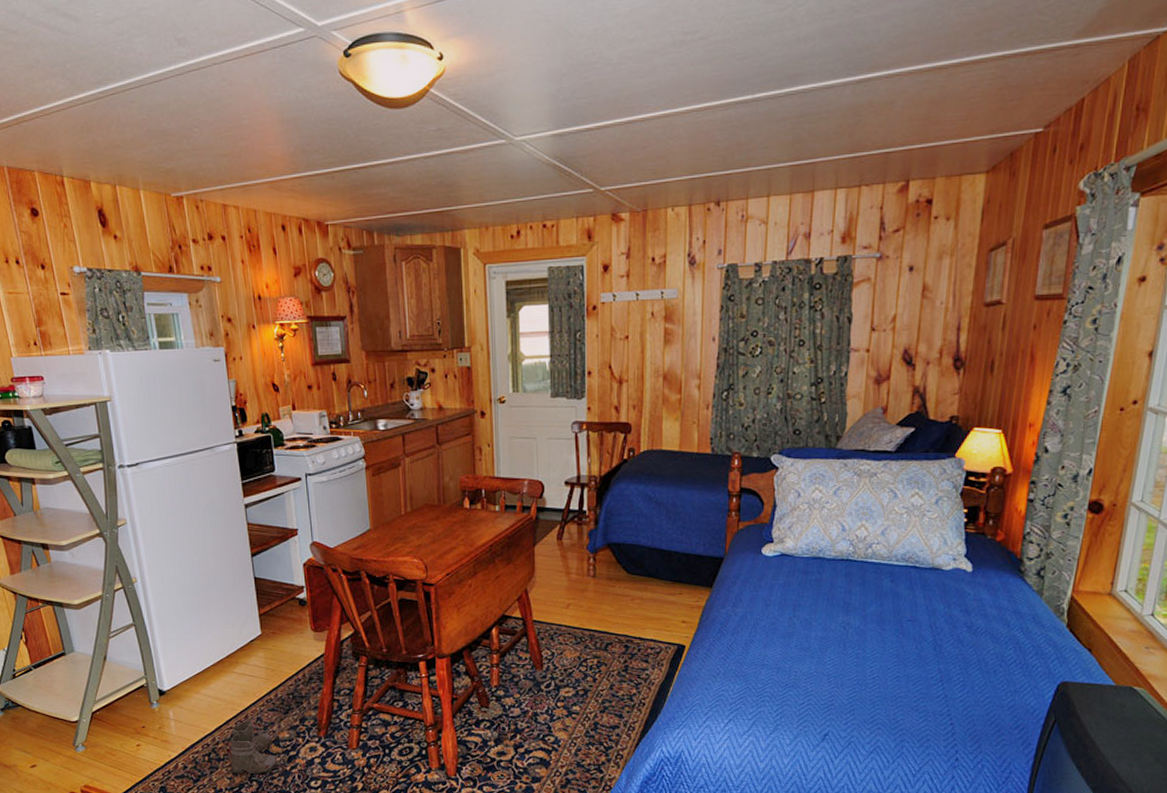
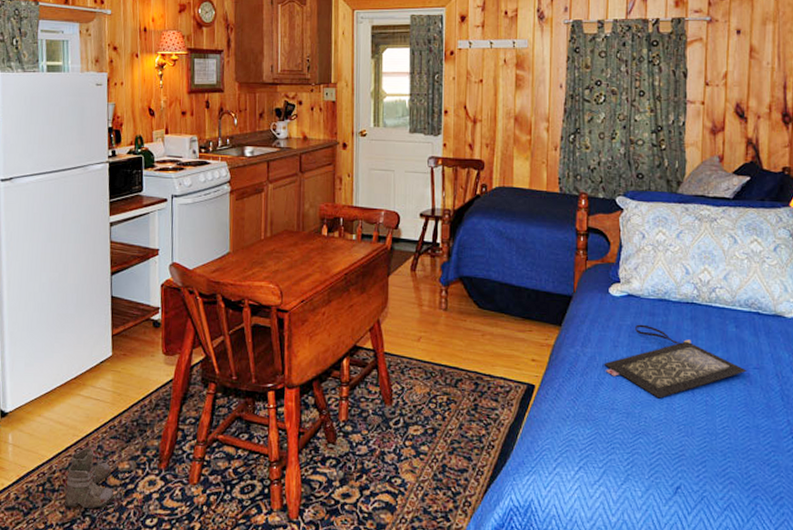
clutch bag: none [755,583,900,653] -> present [604,324,747,399]

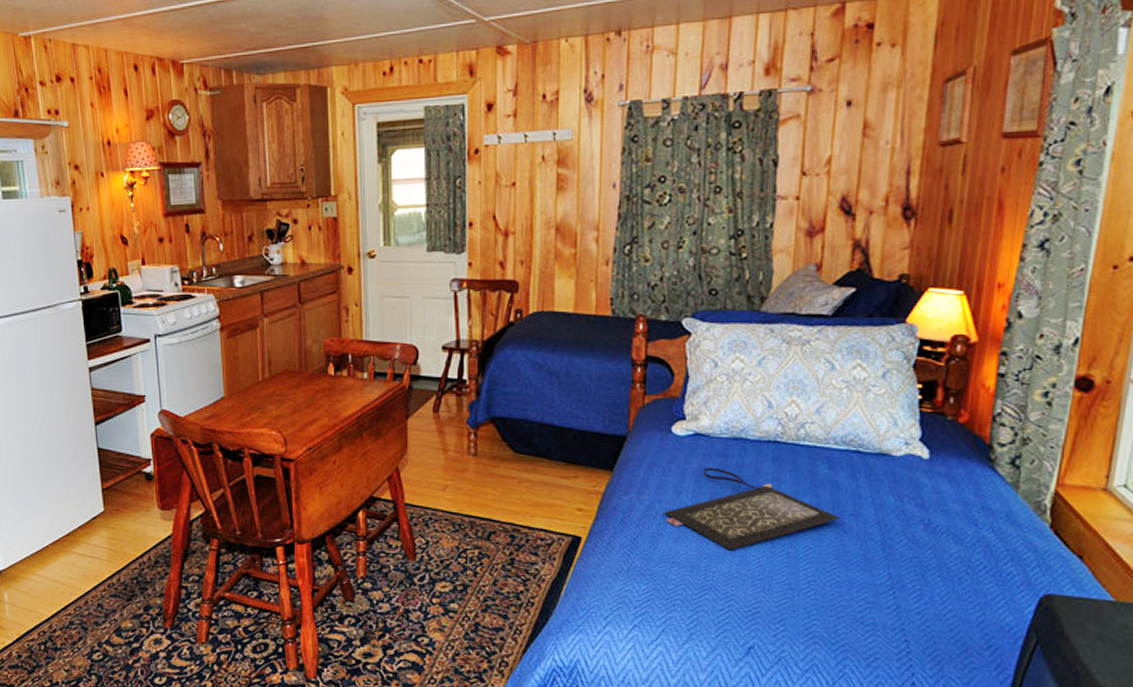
boots: present [64,447,114,518] -> none [67,606,120,676]

